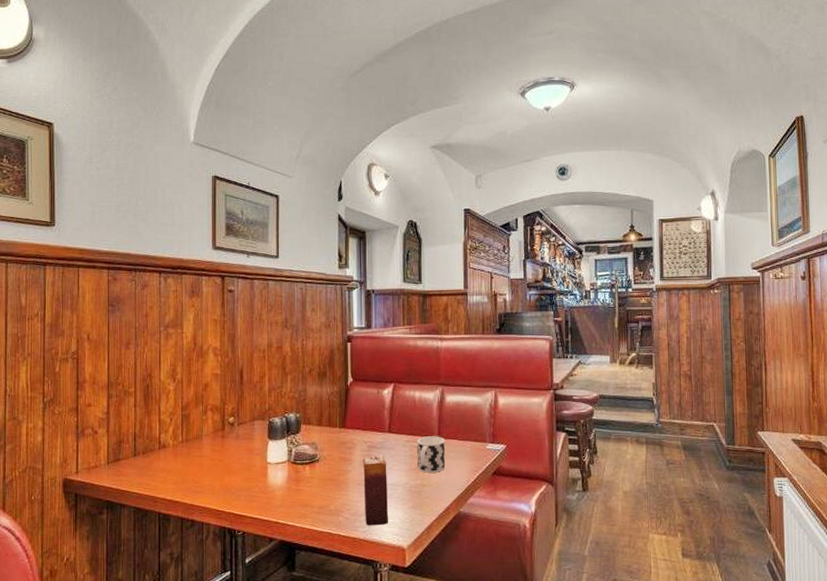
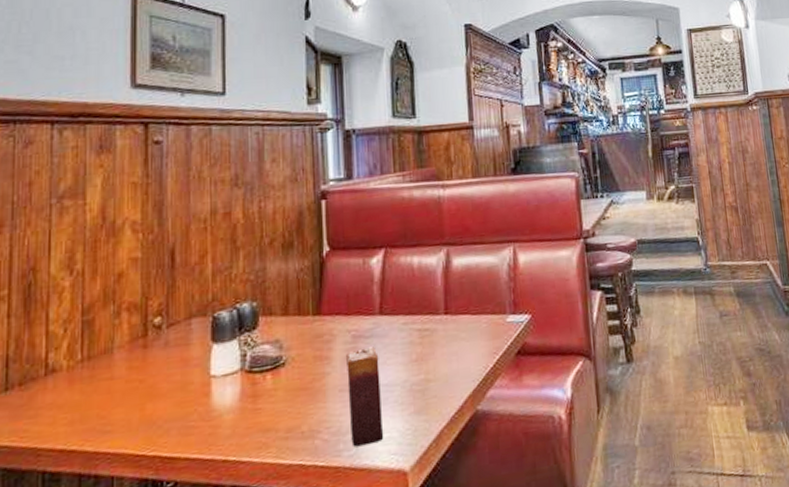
cup: present [417,436,446,473] -> none [418,312,457,364]

